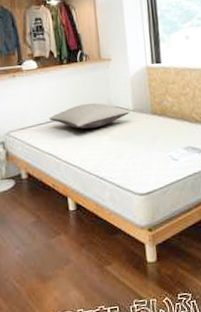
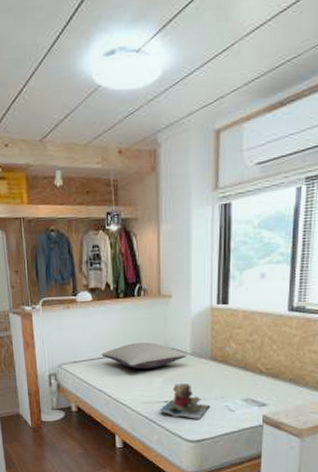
teddy bear: none [109,138,156,172] -> present [160,384,211,419]

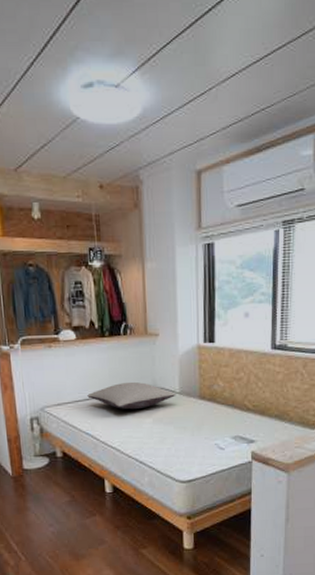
teddy bear: present [160,384,211,419] -> none [150,423,201,459]

